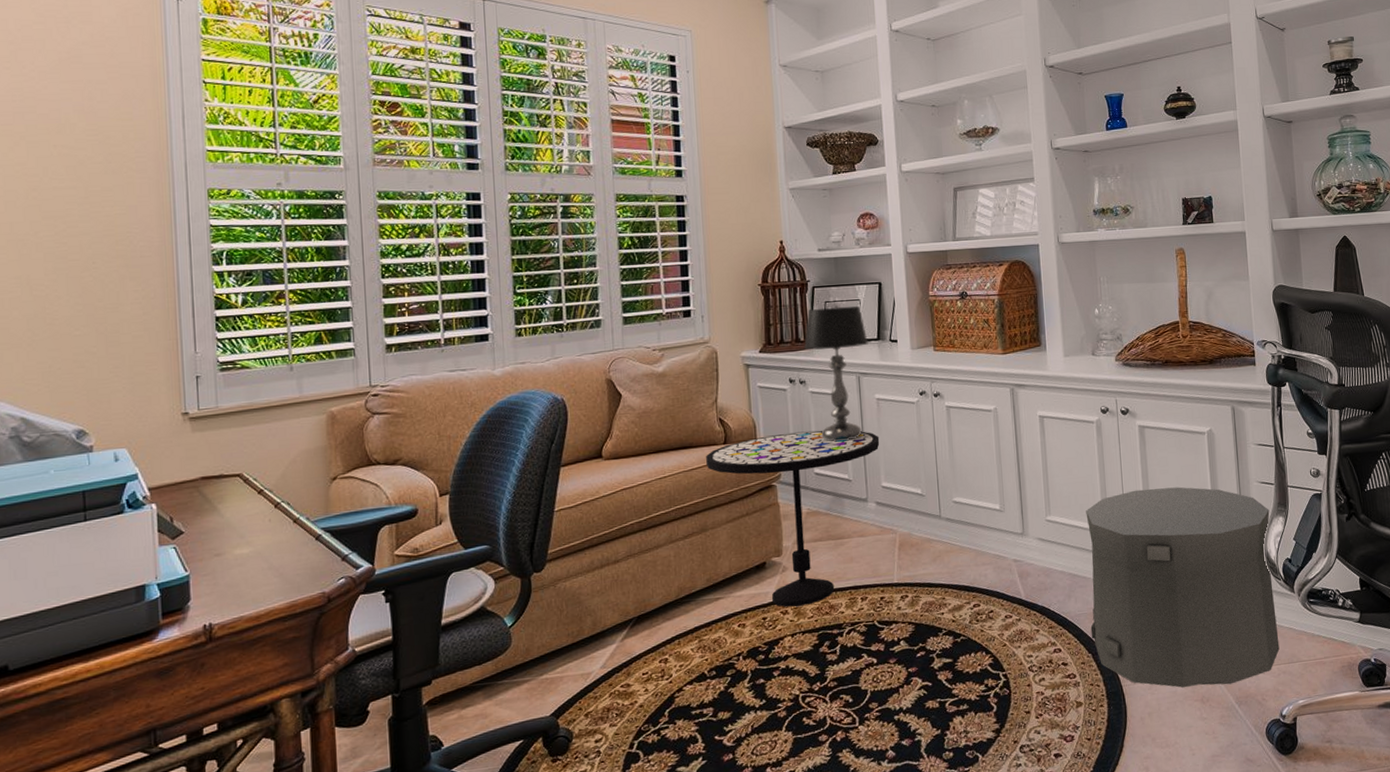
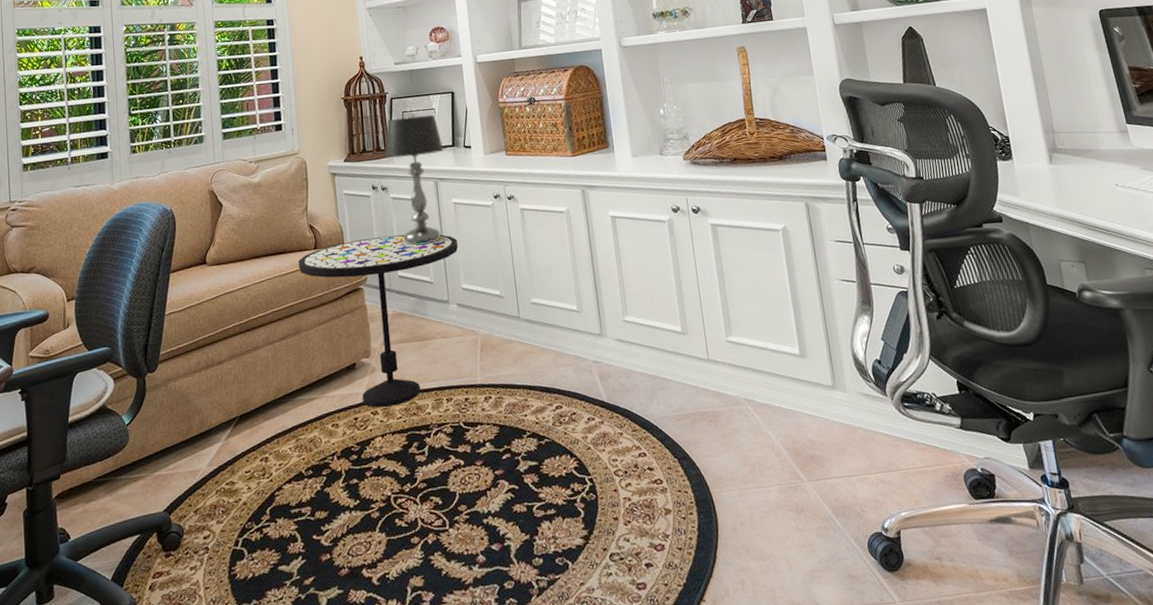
trash can: present [1086,487,1280,688] -> none [663,285,876,496]

